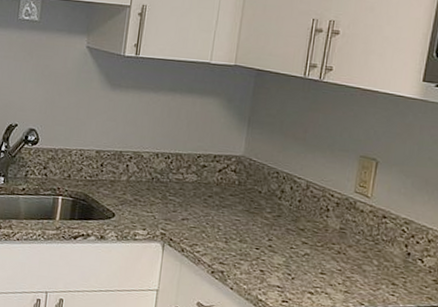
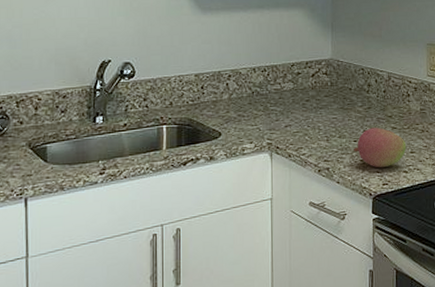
fruit: none [253,238,317,284] -> present [352,127,407,168]

